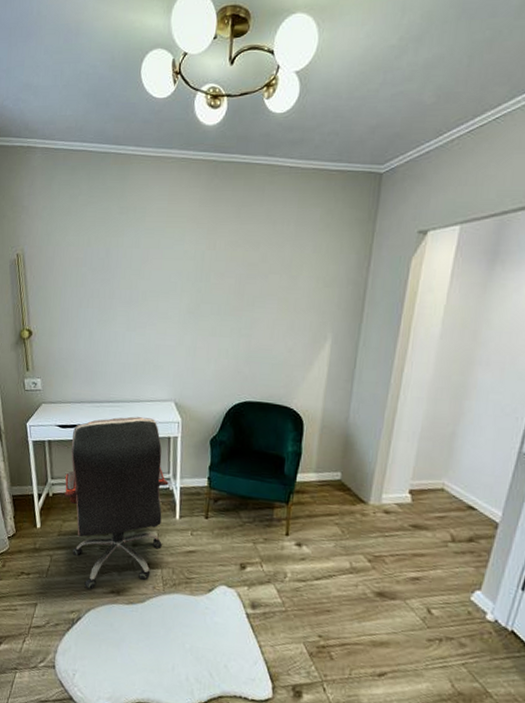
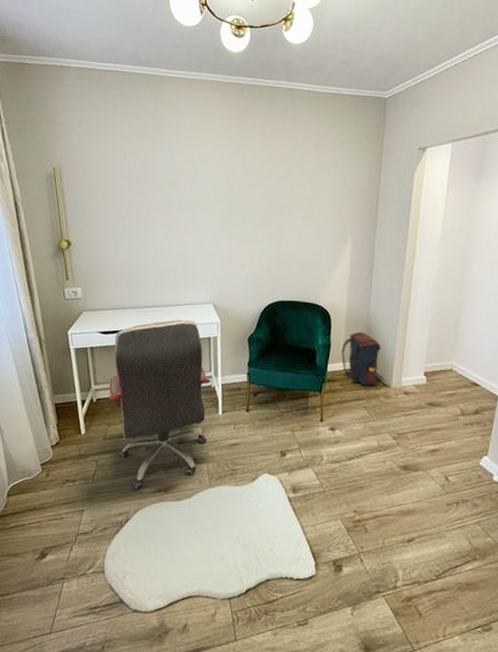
satchel: none [313,439,359,501] -> present [341,331,381,386]

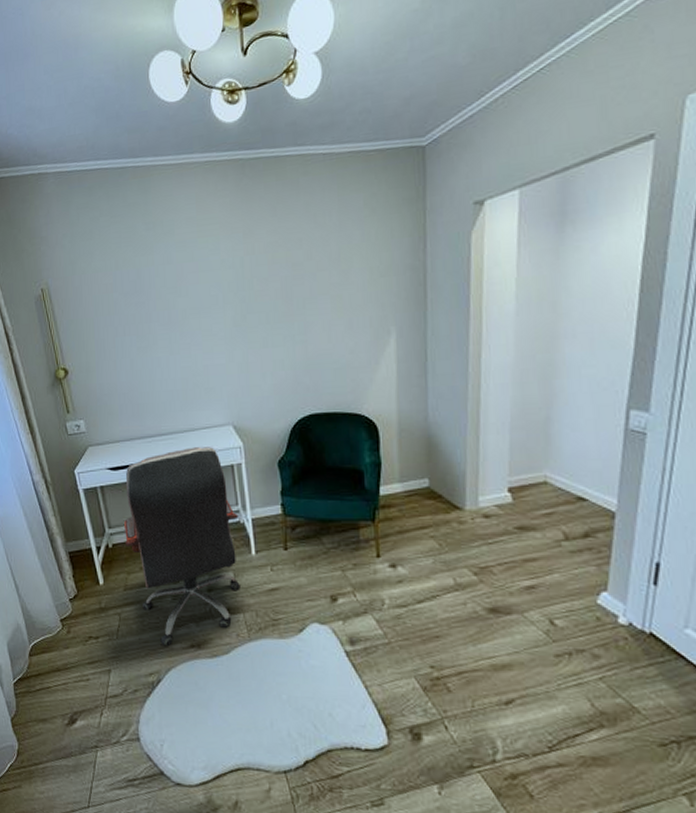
satchel: present [341,331,381,386] -> none [395,443,447,511]

